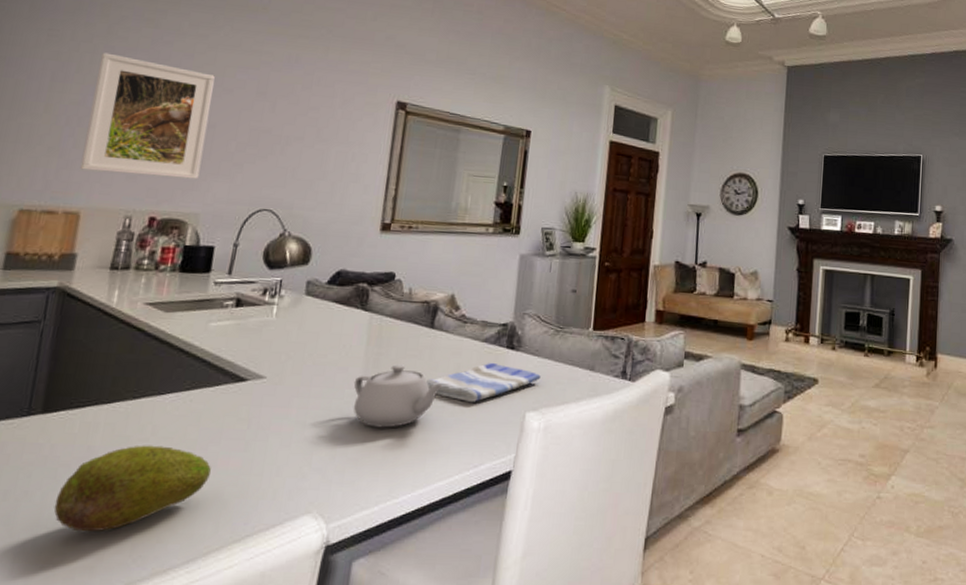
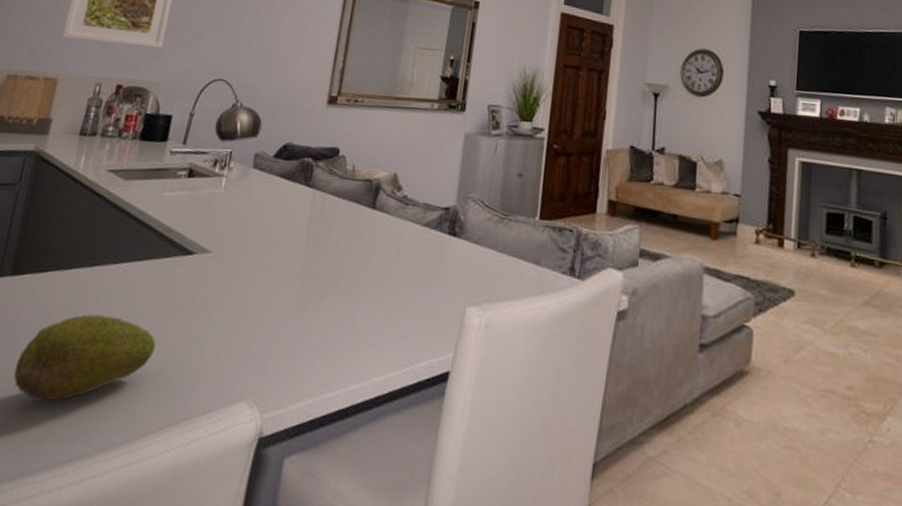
teapot: present [353,364,444,428] -> none [292,246,384,314]
dish towel: present [426,362,541,402] -> none [365,248,483,292]

